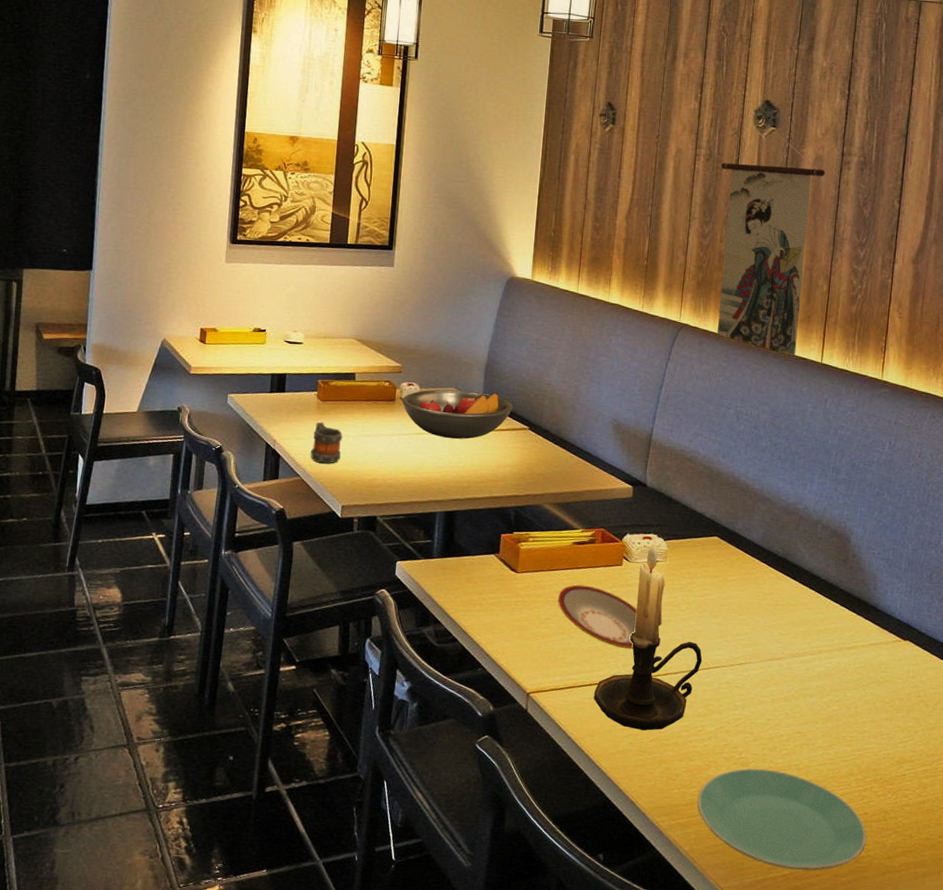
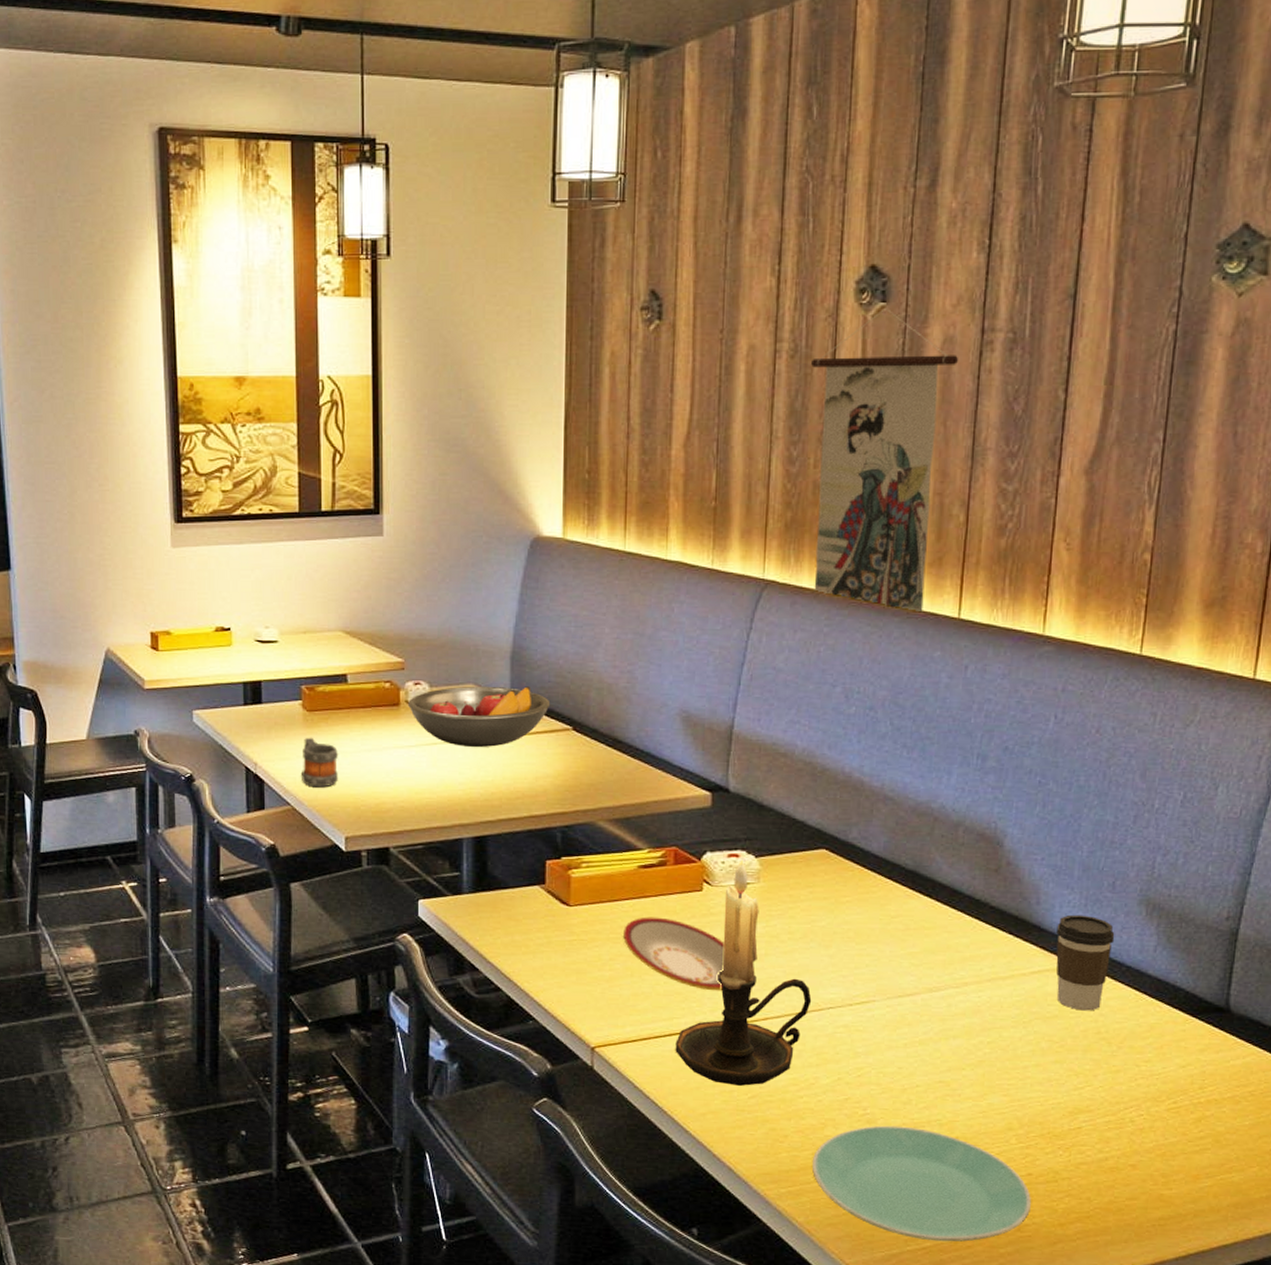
coffee cup: none [888,599,931,678] -> present [1056,914,1115,1011]

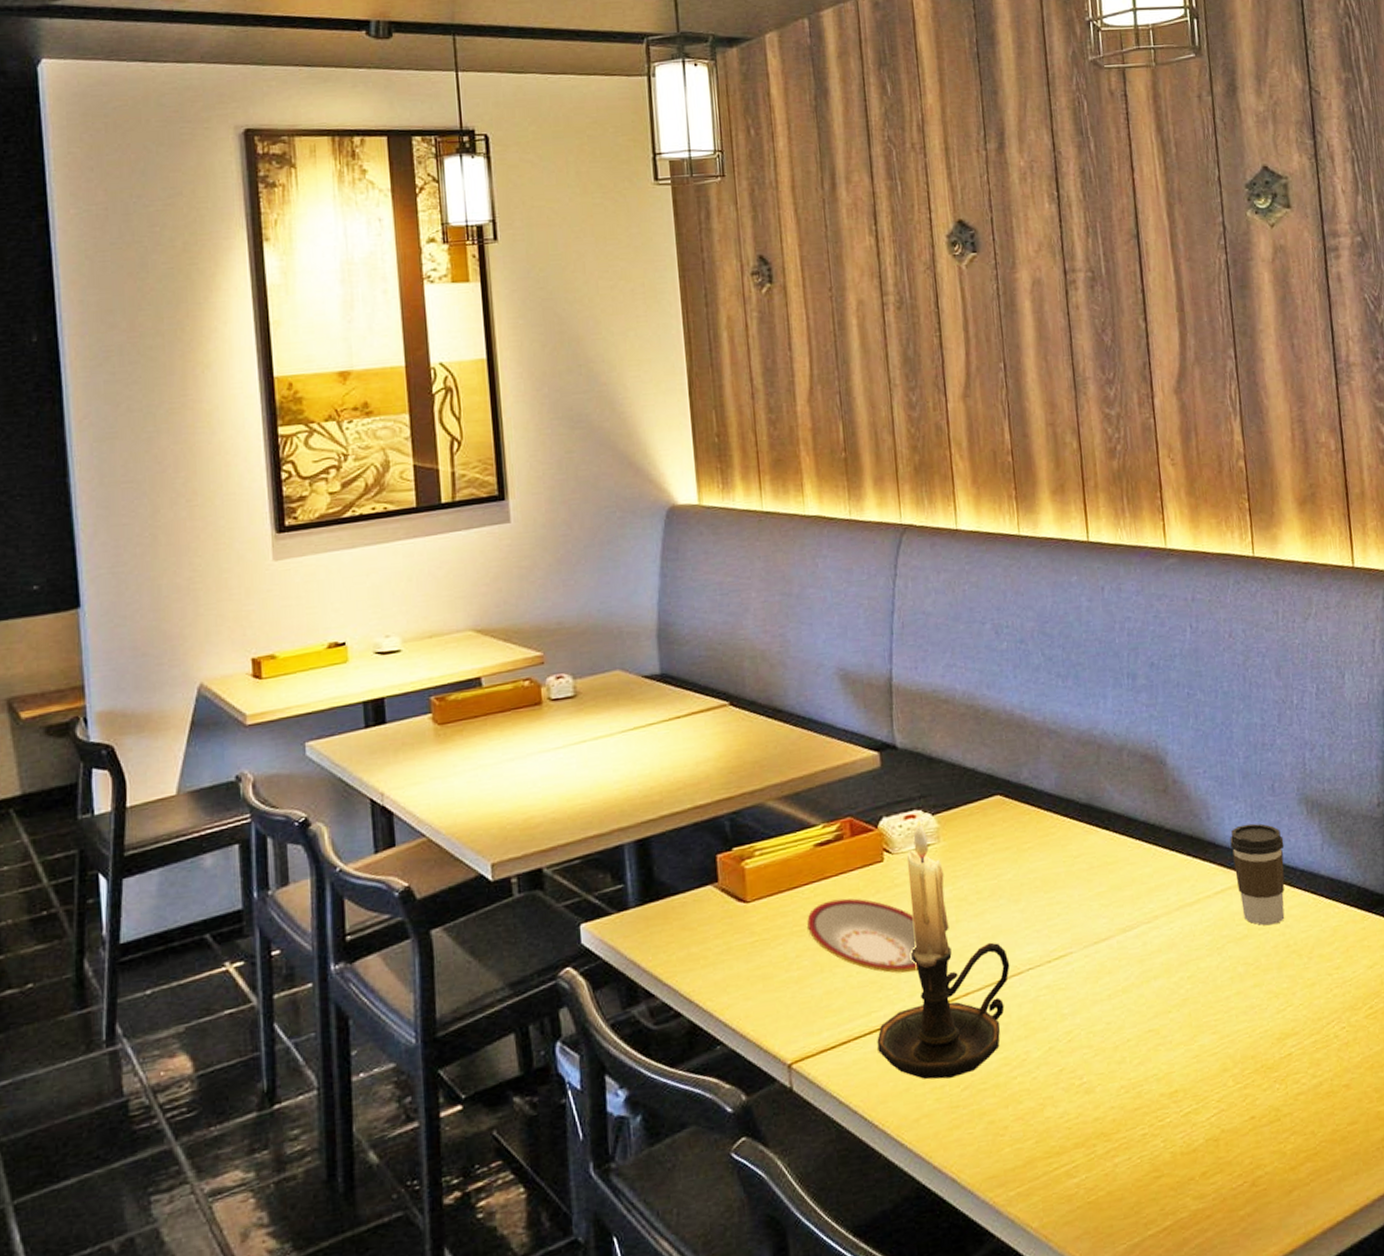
mug: present [300,737,338,788] -> none [435,753,479,812]
fruit bowl: present [407,686,551,747] -> none [550,664,704,741]
wall scroll: present [811,309,958,614] -> none [917,258,1055,541]
plate: present [811,1125,1032,1242] -> none [1036,1088,1261,1220]

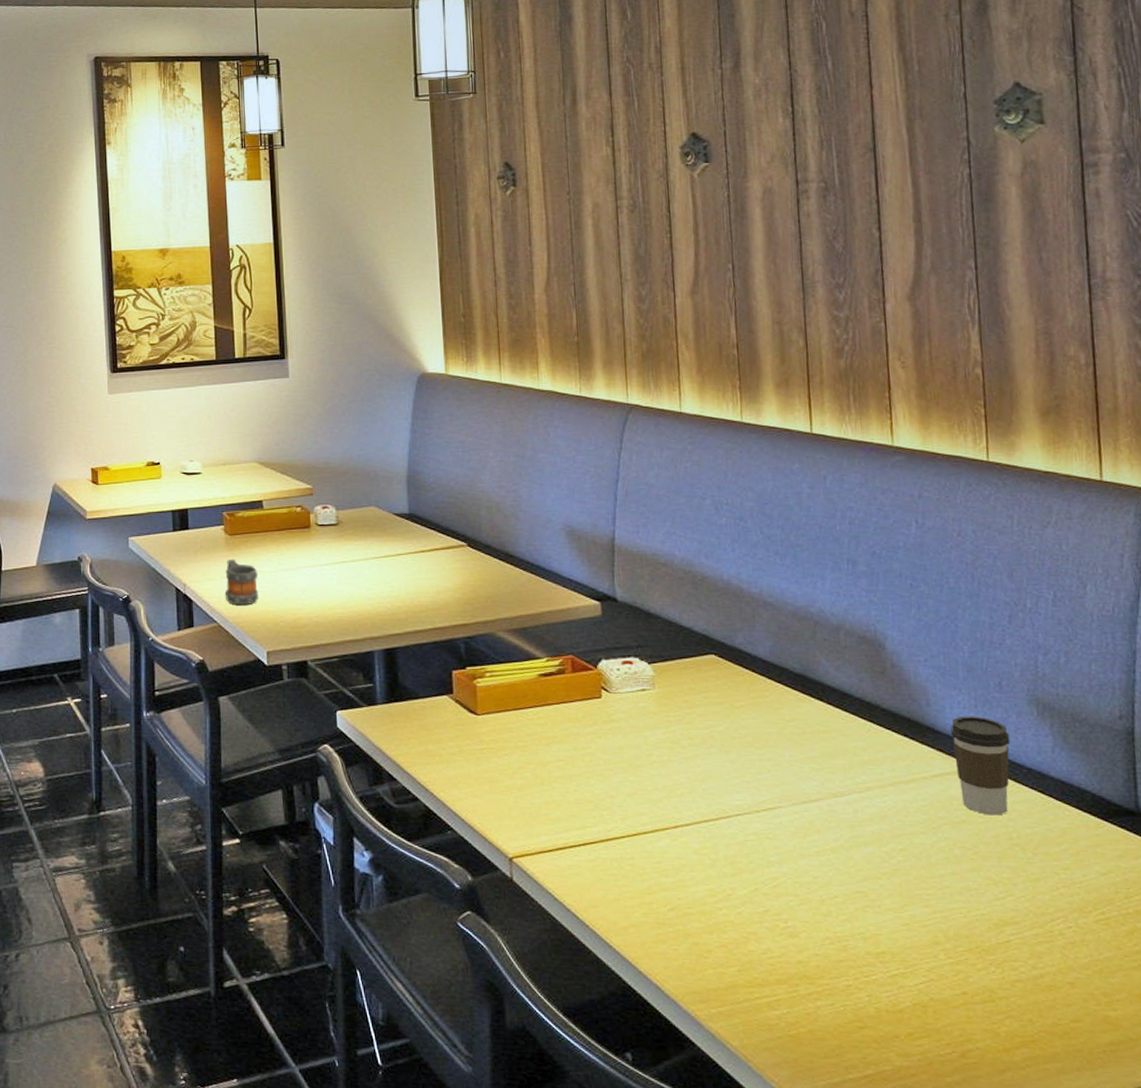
mug: none [435,753,479,812] -> present [224,559,258,606]
plate: present [807,898,918,973] -> none [530,724,631,799]
candle holder: present [877,819,1010,1080] -> none [590,666,719,898]

